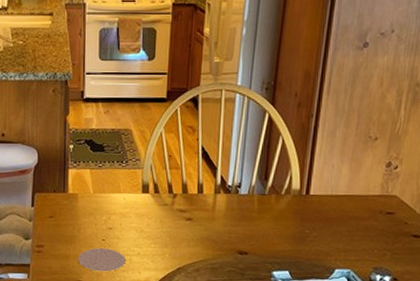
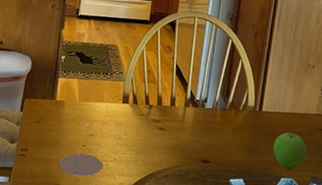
fruit: none [324,218,368,259] -> present [273,132,307,169]

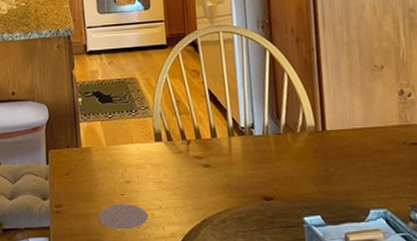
fruit: present [273,132,307,169] -> none [350,152,399,197]

